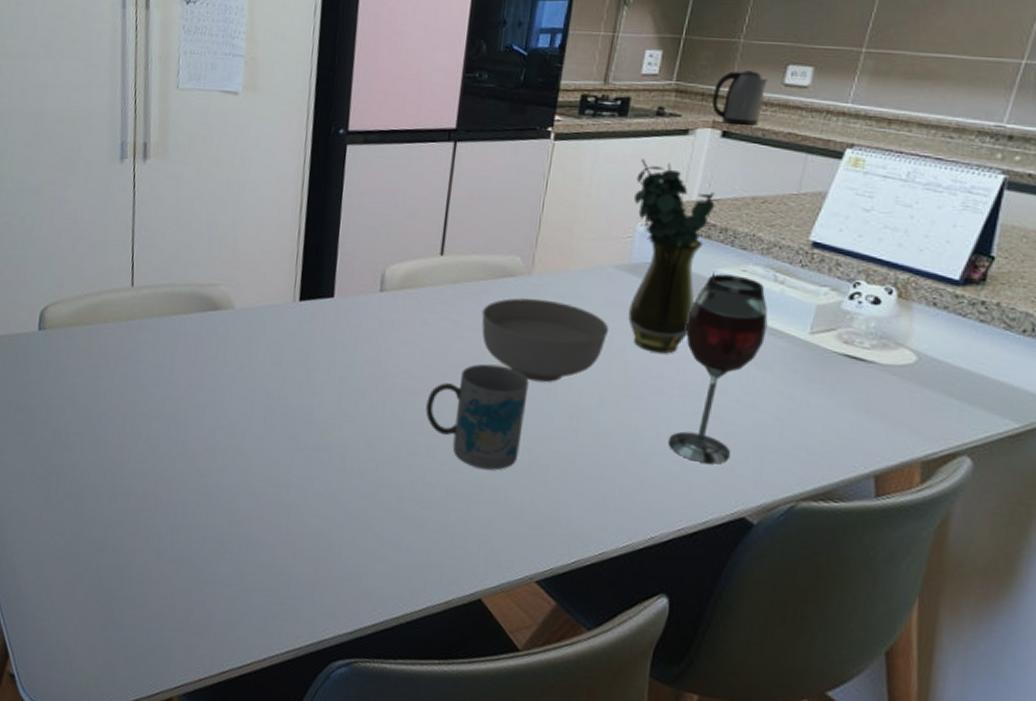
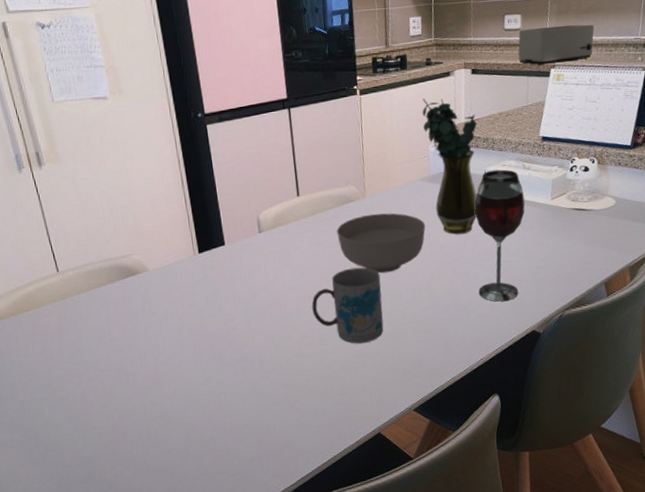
kettle: present [711,71,768,125] -> none [460,23,494,64]
toaster: none [797,88,931,144] -> present [518,24,595,65]

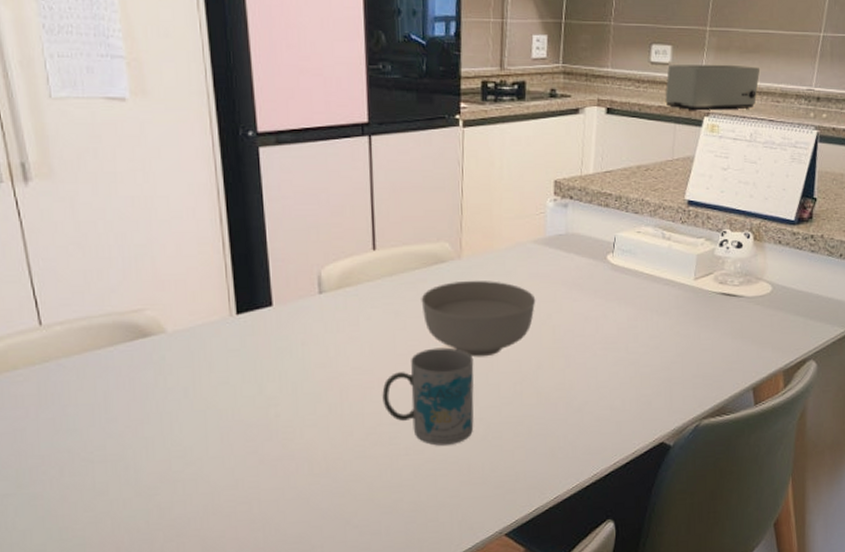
vase: present [422,98,477,234] -> none [540,138,609,314]
wineglass: present [474,169,525,302] -> none [597,237,662,403]

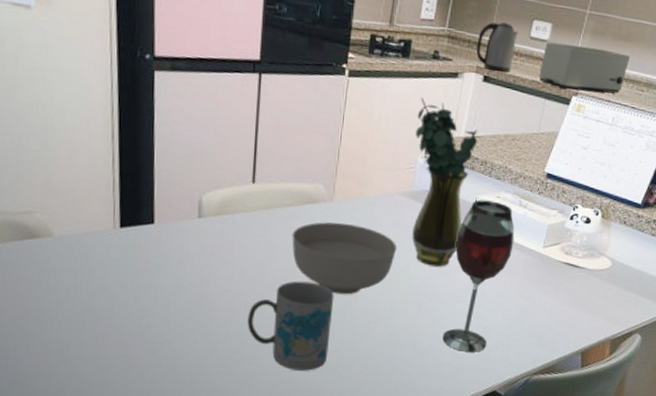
vase: none [540,138,609,314] -> present [412,97,478,267]
kettle: none [594,51,637,101] -> present [476,22,518,72]
wineglass: none [597,237,662,403] -> present [442,200,515,352]

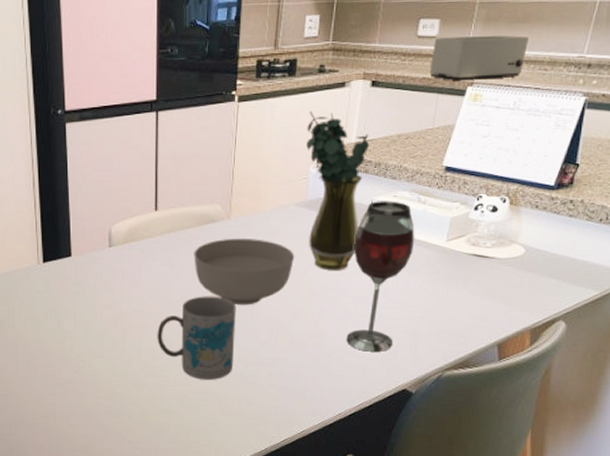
kettle: present [476,22,518,72] -> none [361,27,404,74]

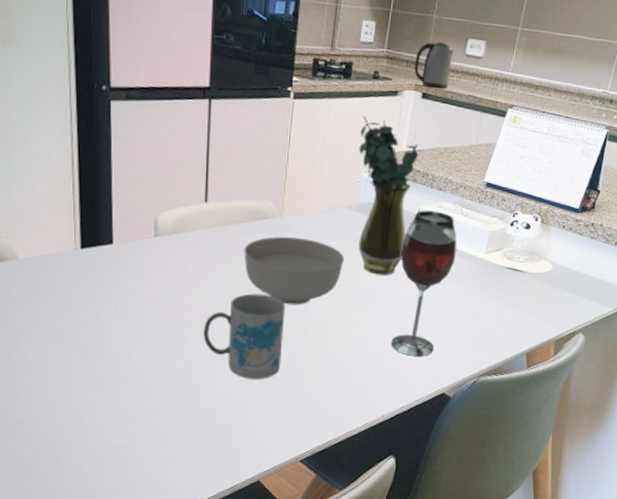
kettle: none [361,27,404,74] -> present [414,42,454,89]
toaster: present [429,35,530,81] -> none [475,58,563,105]

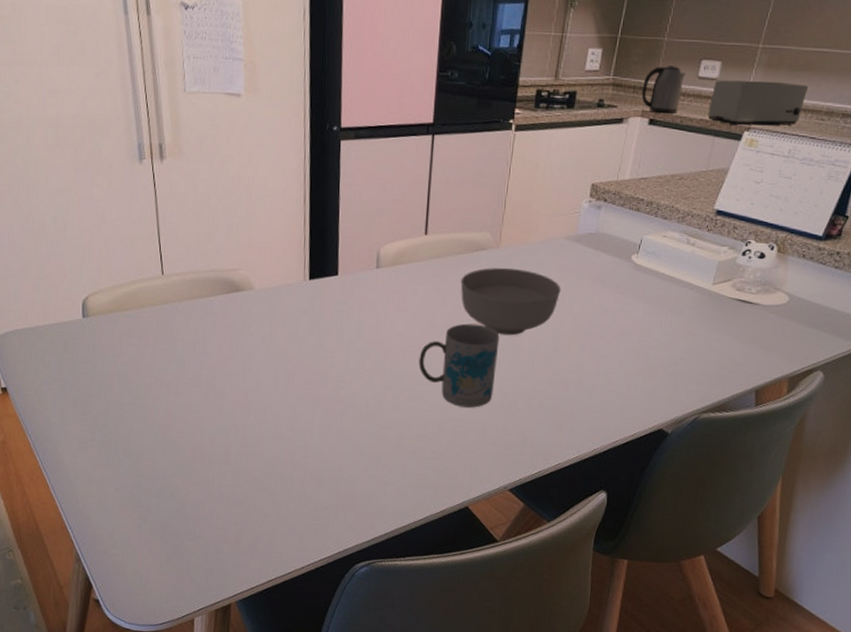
vase: present [358,115,419,275] -> none [576,144,643,307]
wineglass: present [391,210,458,356] -> none [606,240,682,390]
toaster: none [475,58,563,105] -> present [707,80,809,126]

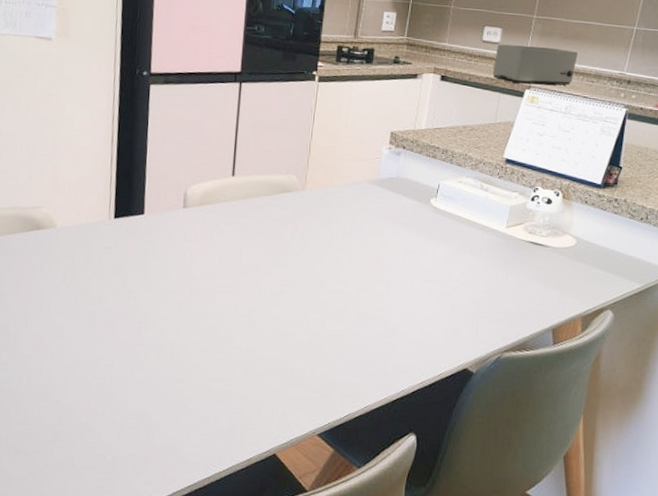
mug: present [418,323,500,408] -> none [225,263,306,349]
bowl: present [460,267,561,336] -> none [267,209,365,276]
kettle: present [641,66,686,114] -> none [433,30,471,72]

